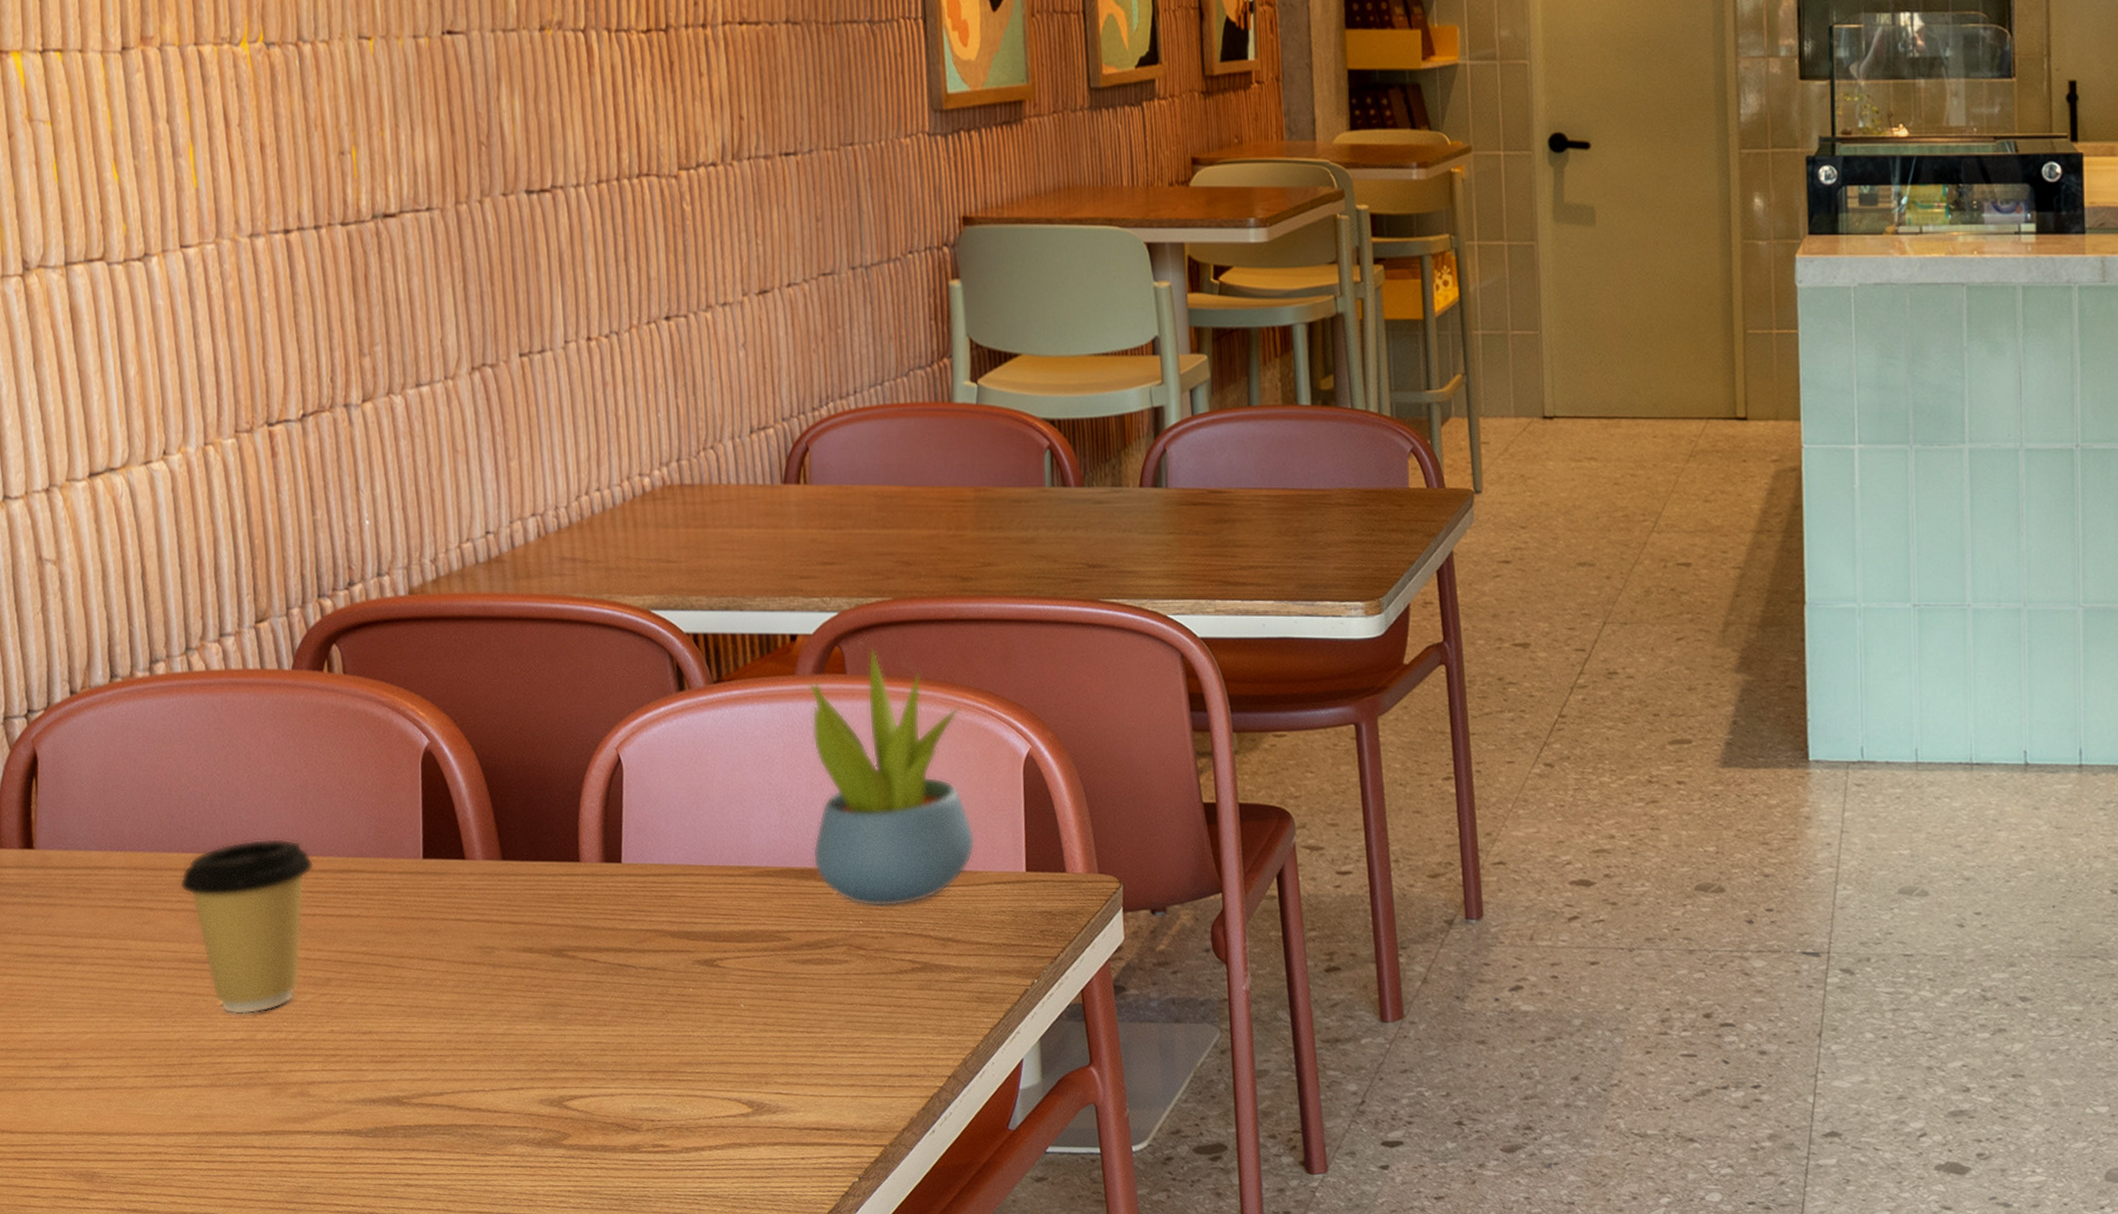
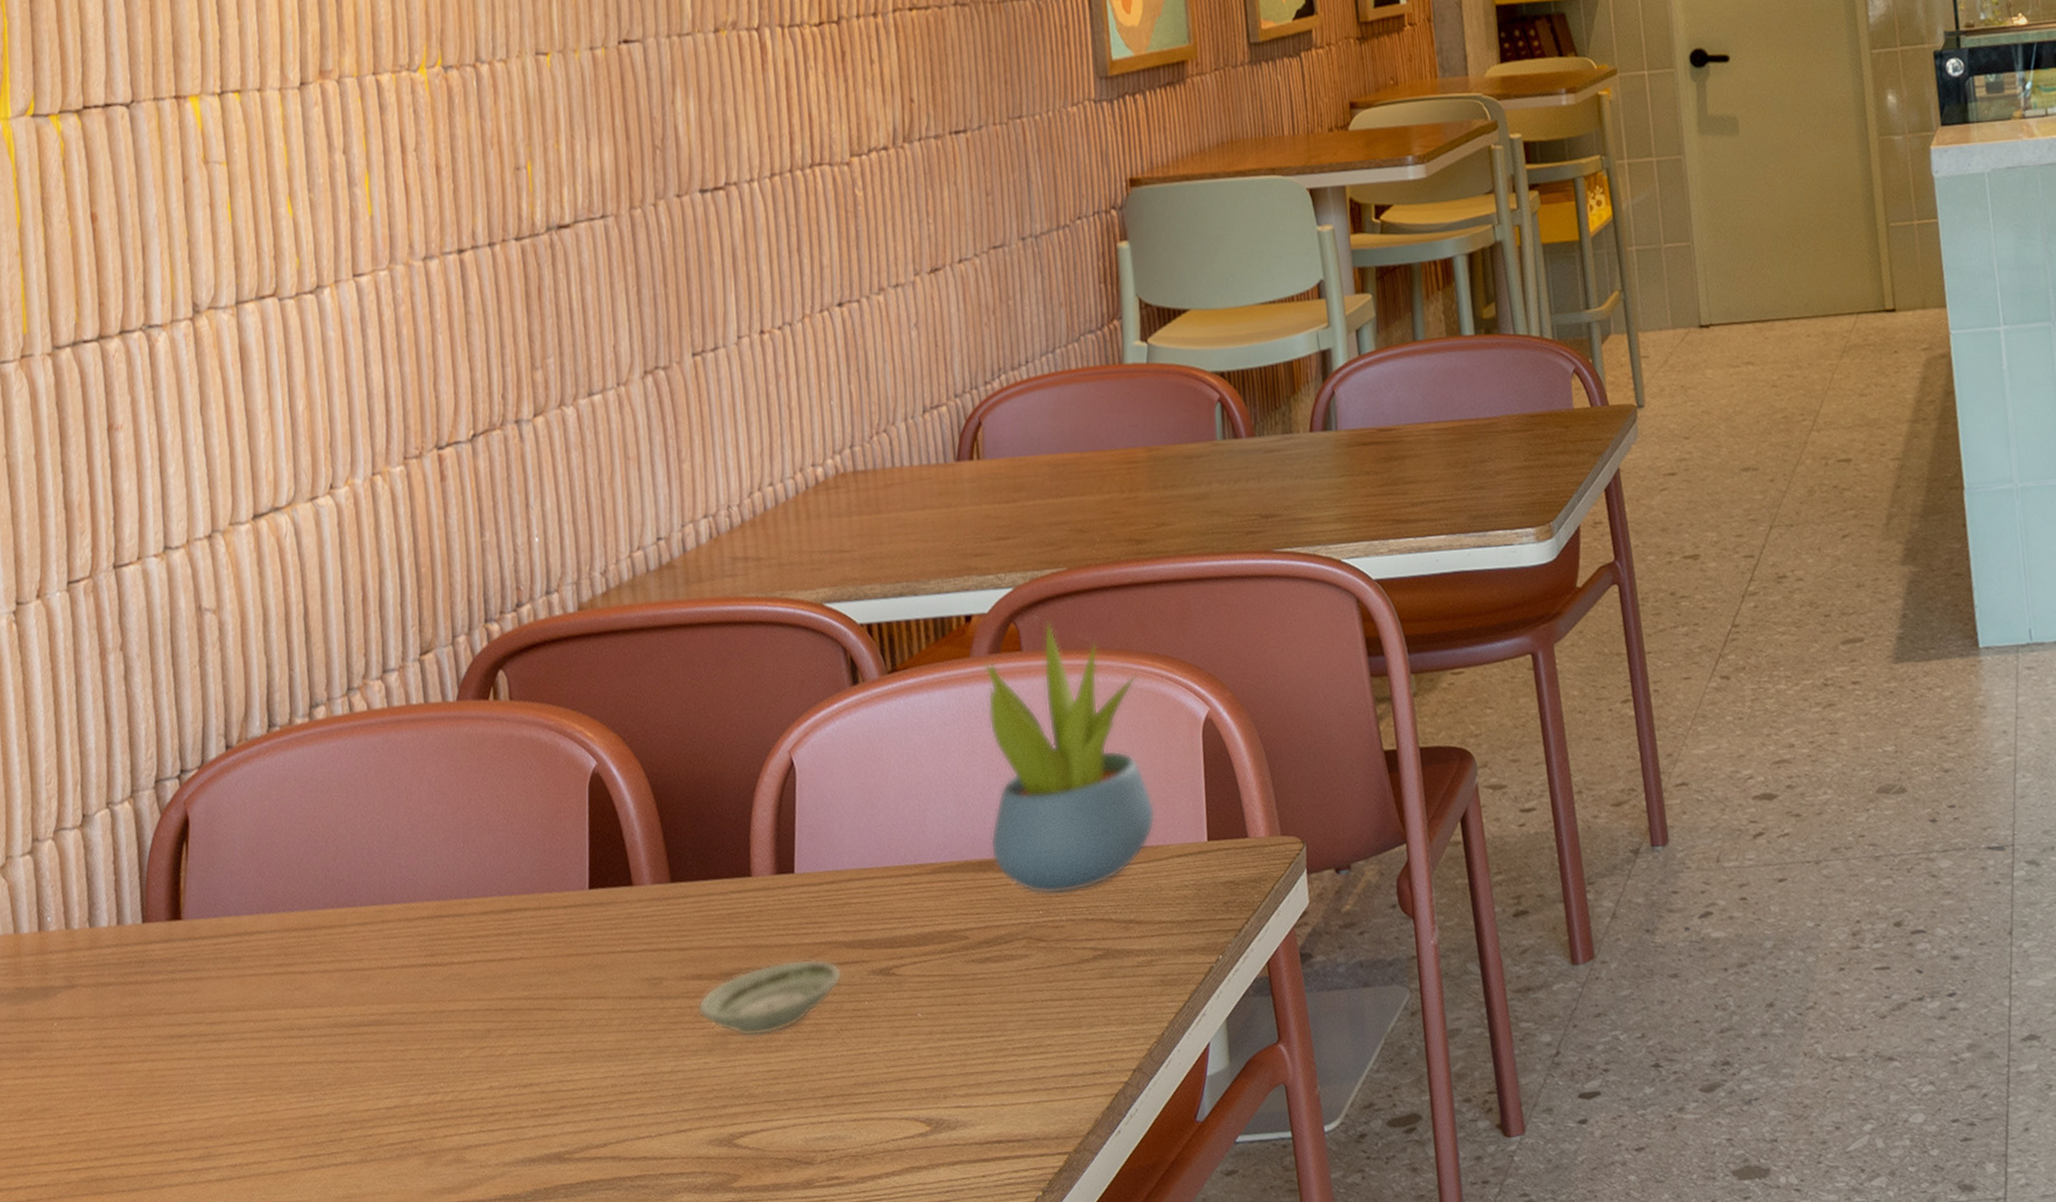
coffee cup: present [179,838,315,1015] -> none [333,882,476,1080]
saucer: none [528,943,668,1010] -> present [697,958,843,1037]

